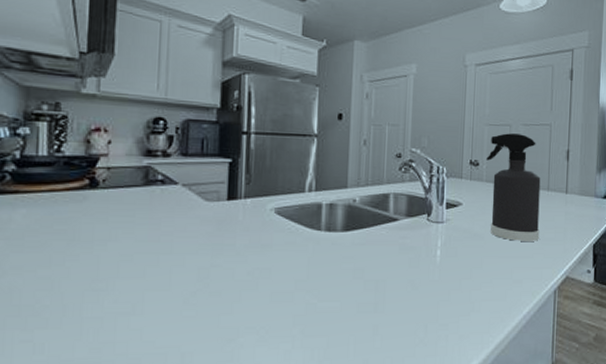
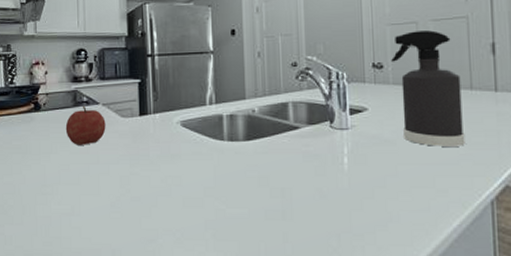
fruit: none [131,186,185,232] -> present [65,106,106,145]

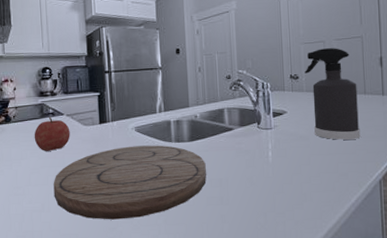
cutting board: none [85,143,265,230] -> present [53,145,207,220]

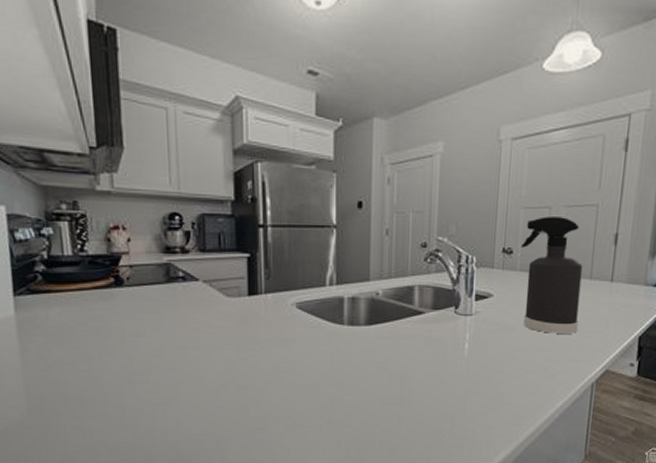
fruit: present [34,117,70,151] -> none [156,283,207,328]
cutting board: present [53,145,207,220] -> none [182,327,385,418]

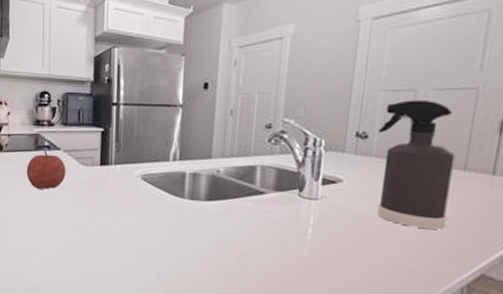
fruit: none [156,283,207,328] -> present [26,151,66,189]

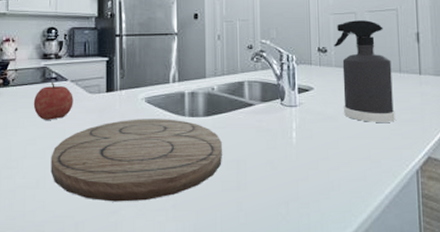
cutting board: none [43,196,223,279] -> present [50,119,222,202]

